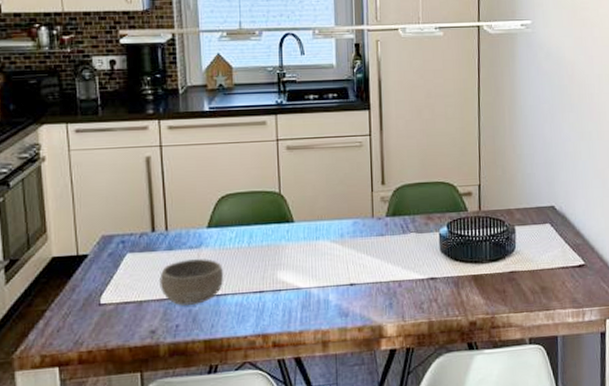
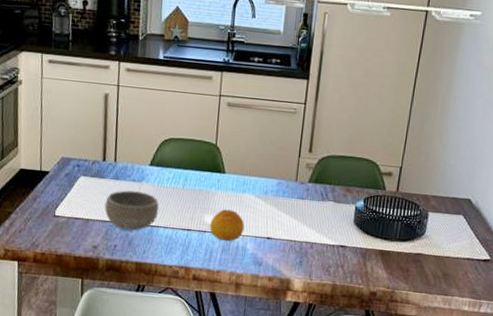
fruit: none [285,261,324,297] -> present [210,209,245,242]

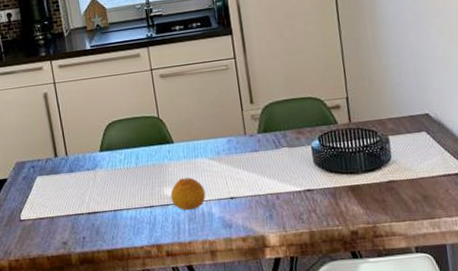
bowl: present [104,190,159,231] -> none [65,179,118,220]

